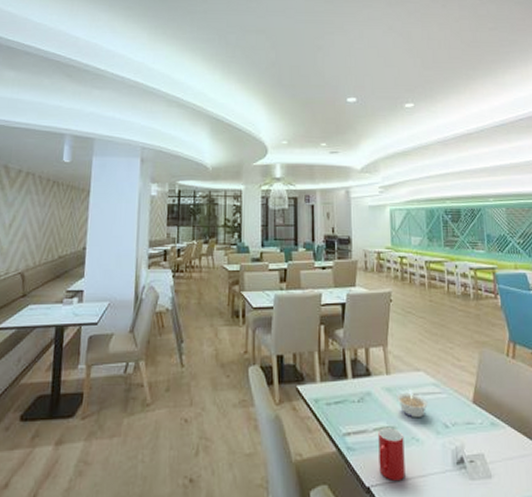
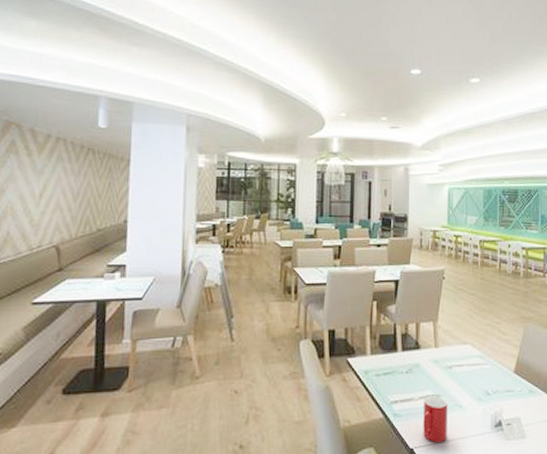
legume: present [397,389,428,418] -> none [443,361,472,387]

